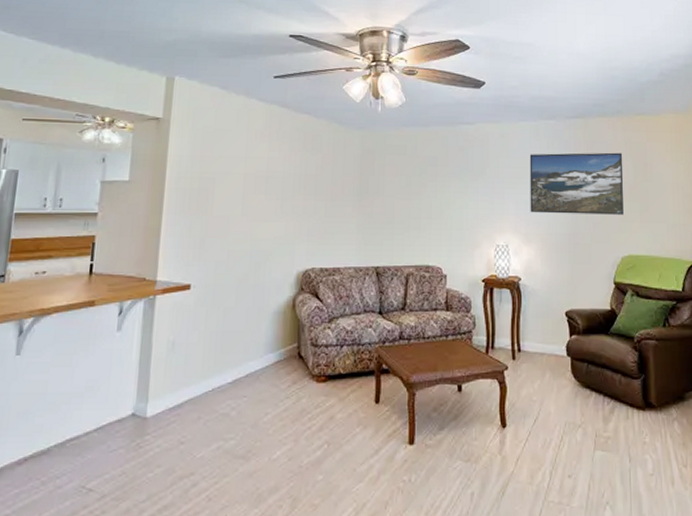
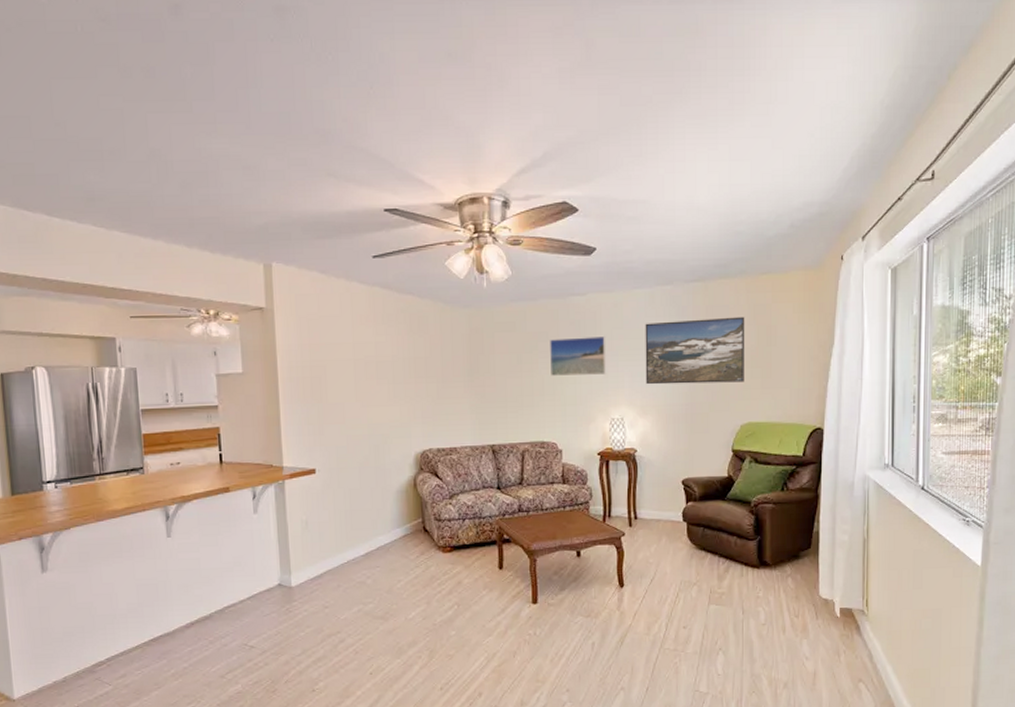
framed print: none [438,163,493,201] -> present [550,336,607,376]

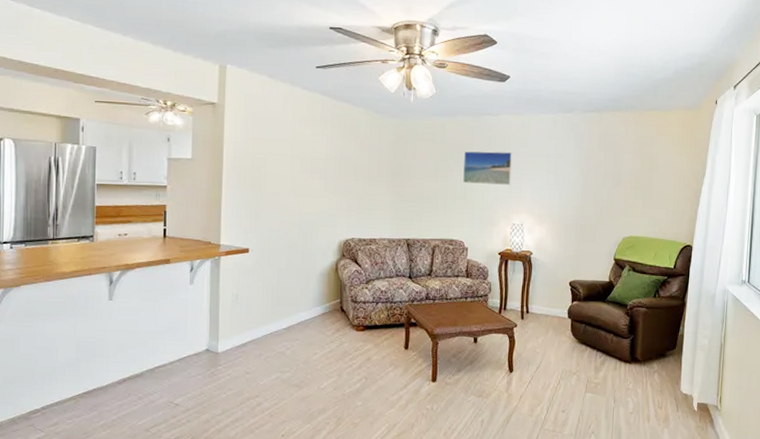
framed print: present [645,316,745,385] -> none [544,144,632,201]

